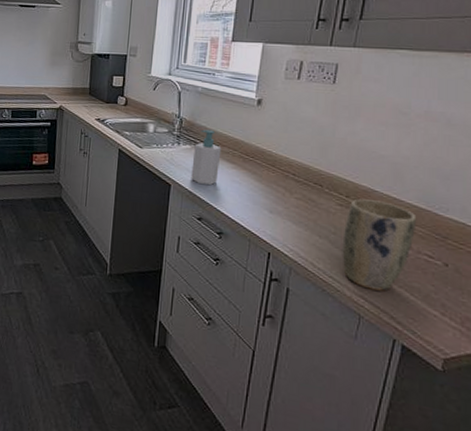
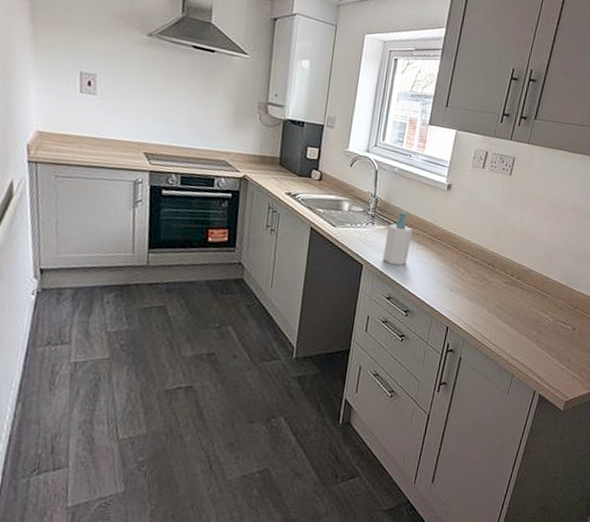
plant pot: present [342,199,417,292] -> none [503,277,559,353]

